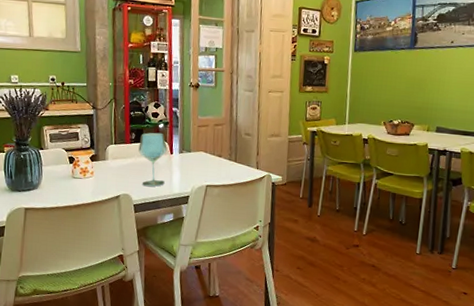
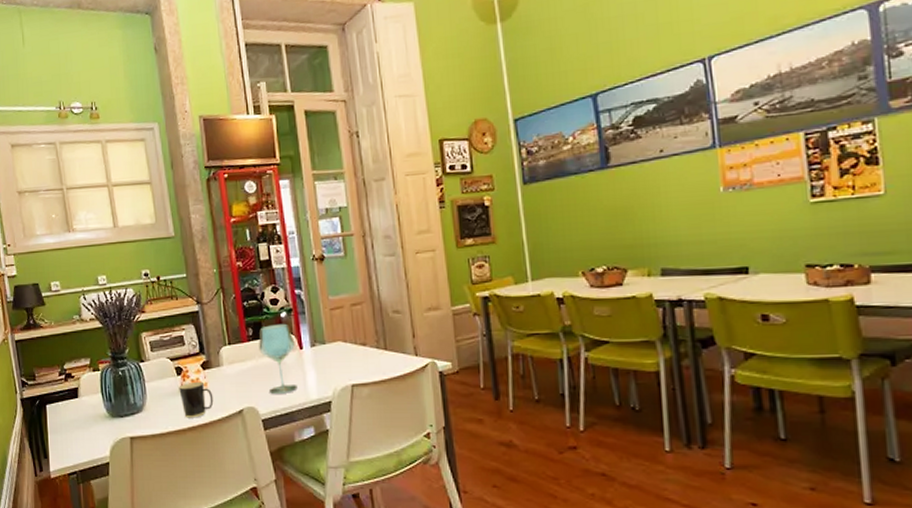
mug: none [70,169,97,198] -> present [179,381,214,418]

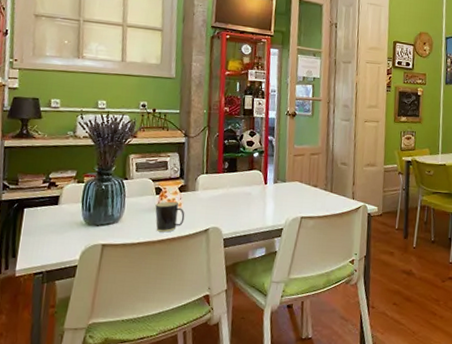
wine glass: present [259,323,297,394] -> none [231,161,262,219]

